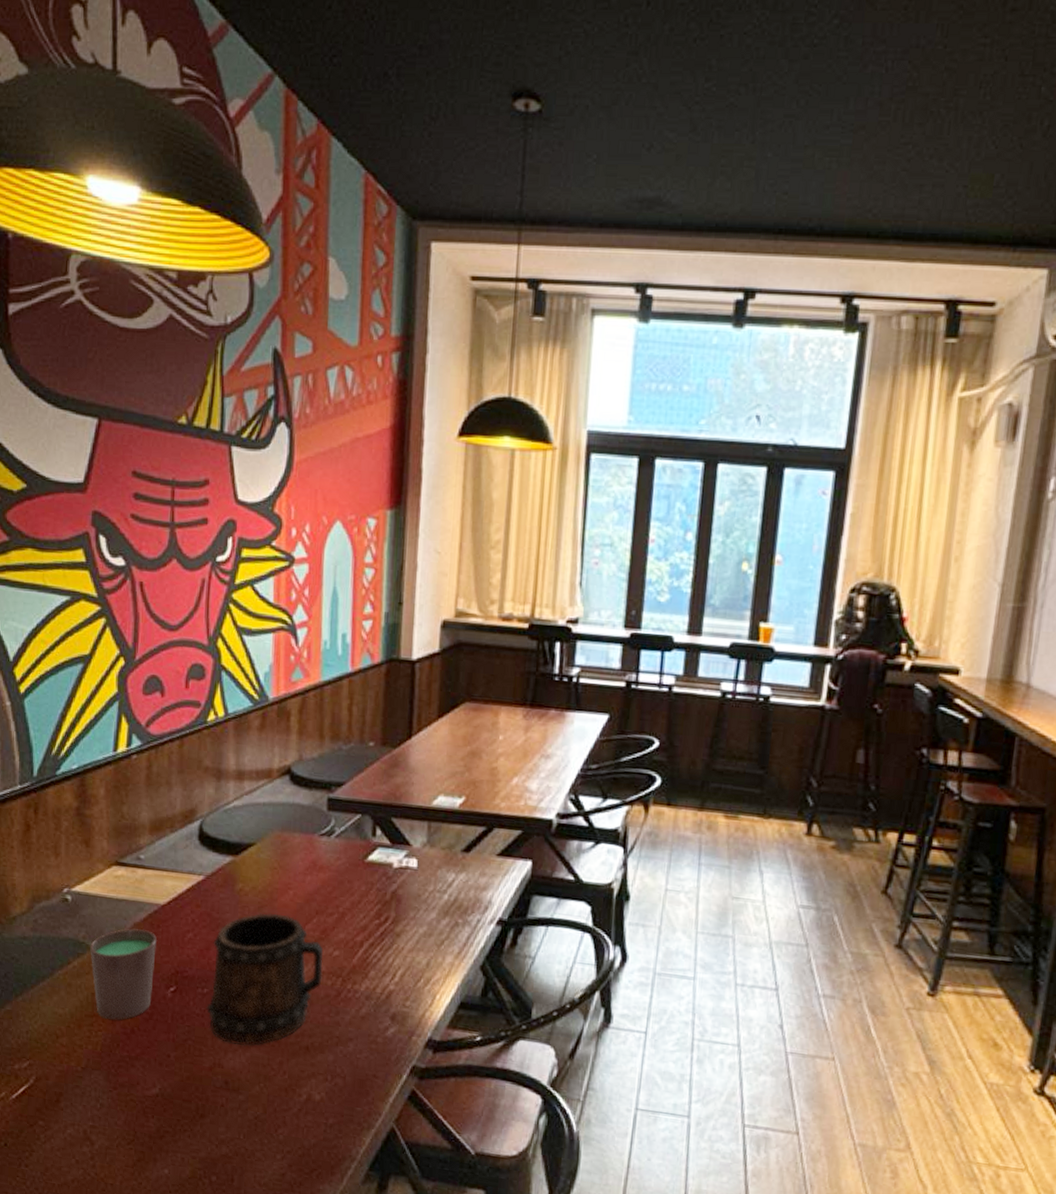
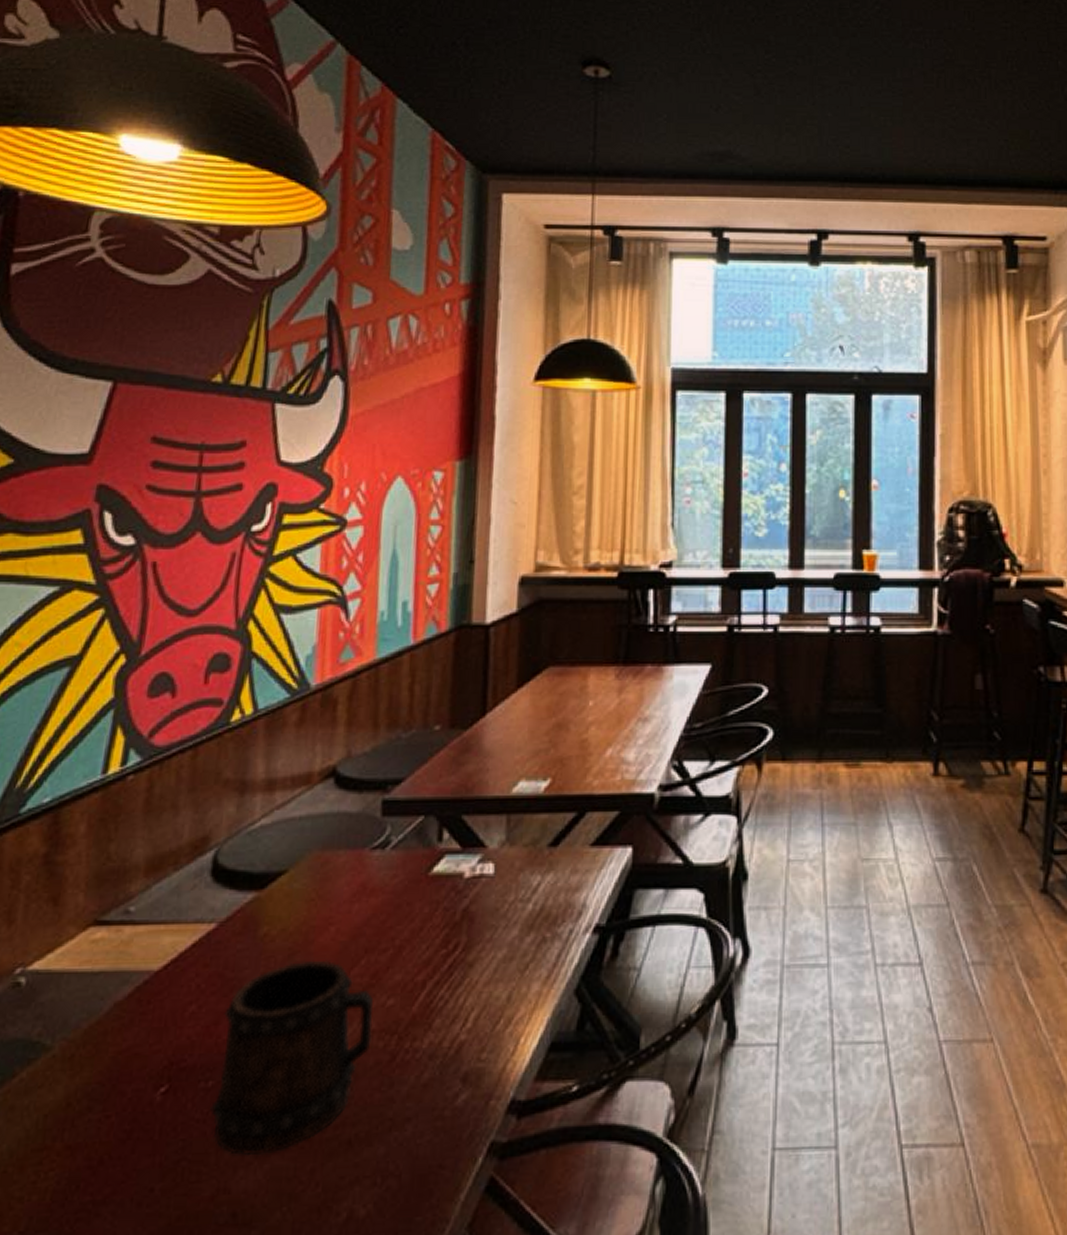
cup: present [90,928,158,1021] -> none [47,1010,146,1151]

